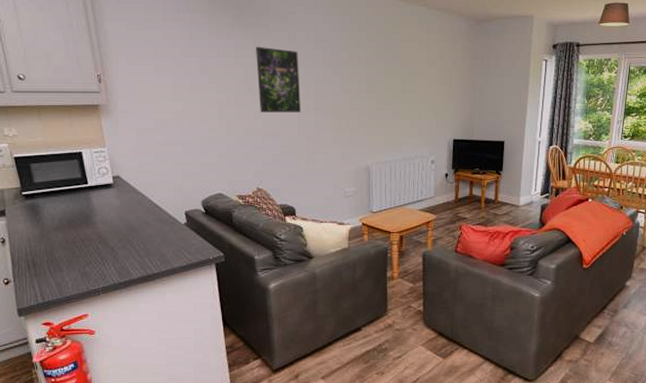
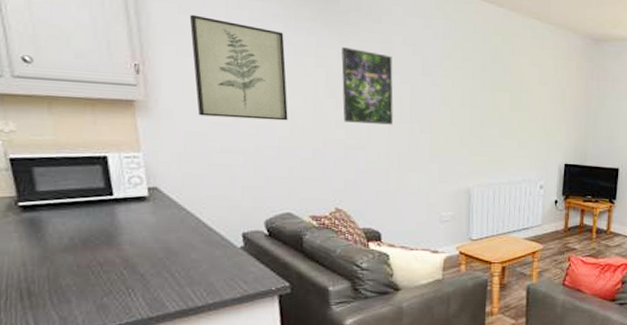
wall art: none [135,29,215,115] -> present [189,14,288,121]

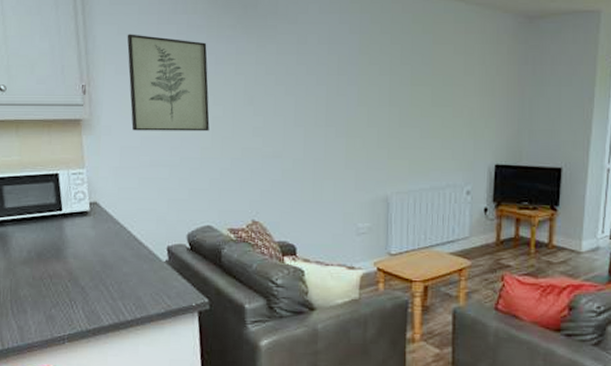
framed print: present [341,46,393,125] -> none [259,51,309,130]

